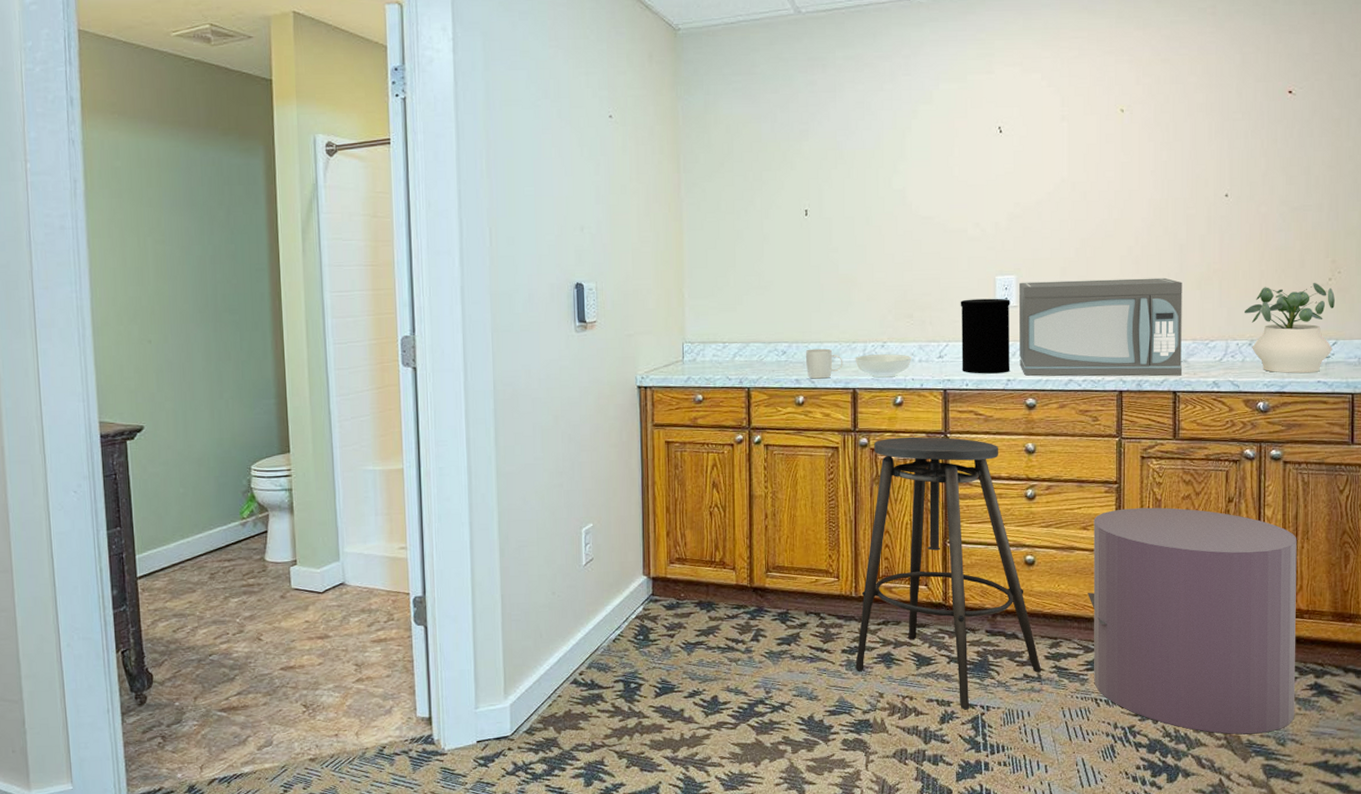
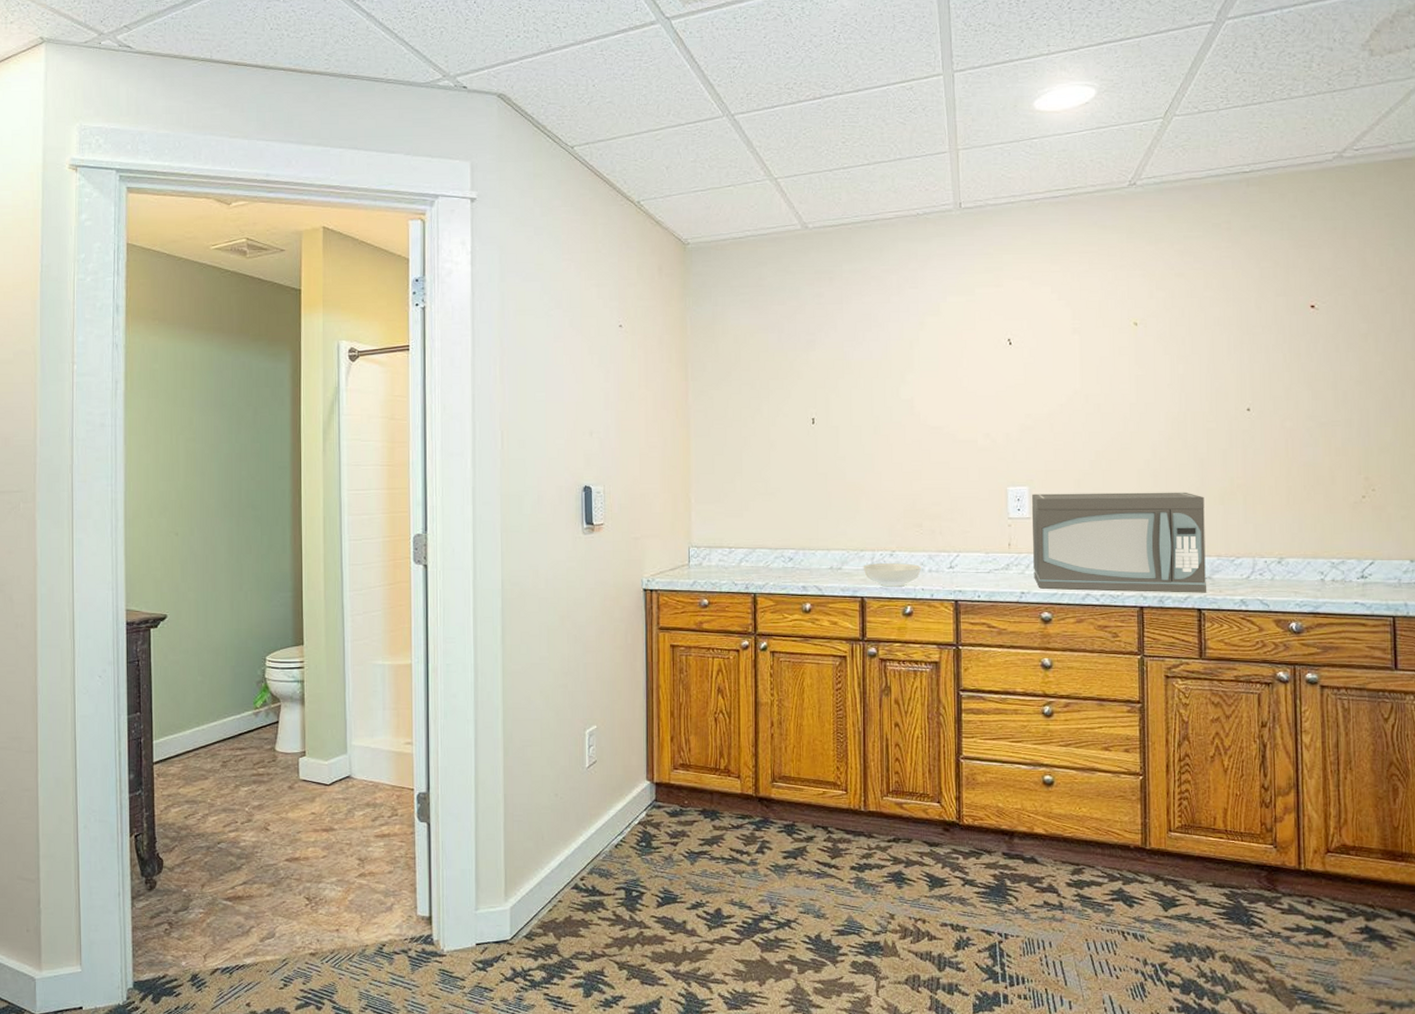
mug: present [805,348,843,379] -> none [812,556,851,586]
stool: present [855,436,1042,710] -> none [865,648,1064,937]
canister: present [960,298,1010,374] -> none [971,509,1023,586]
stool: present [1088,507,1297,735] -> none [1111,729,1344,979]
potted plant: present [1245,283,1335,374] -> none [1272,500,1370,594]

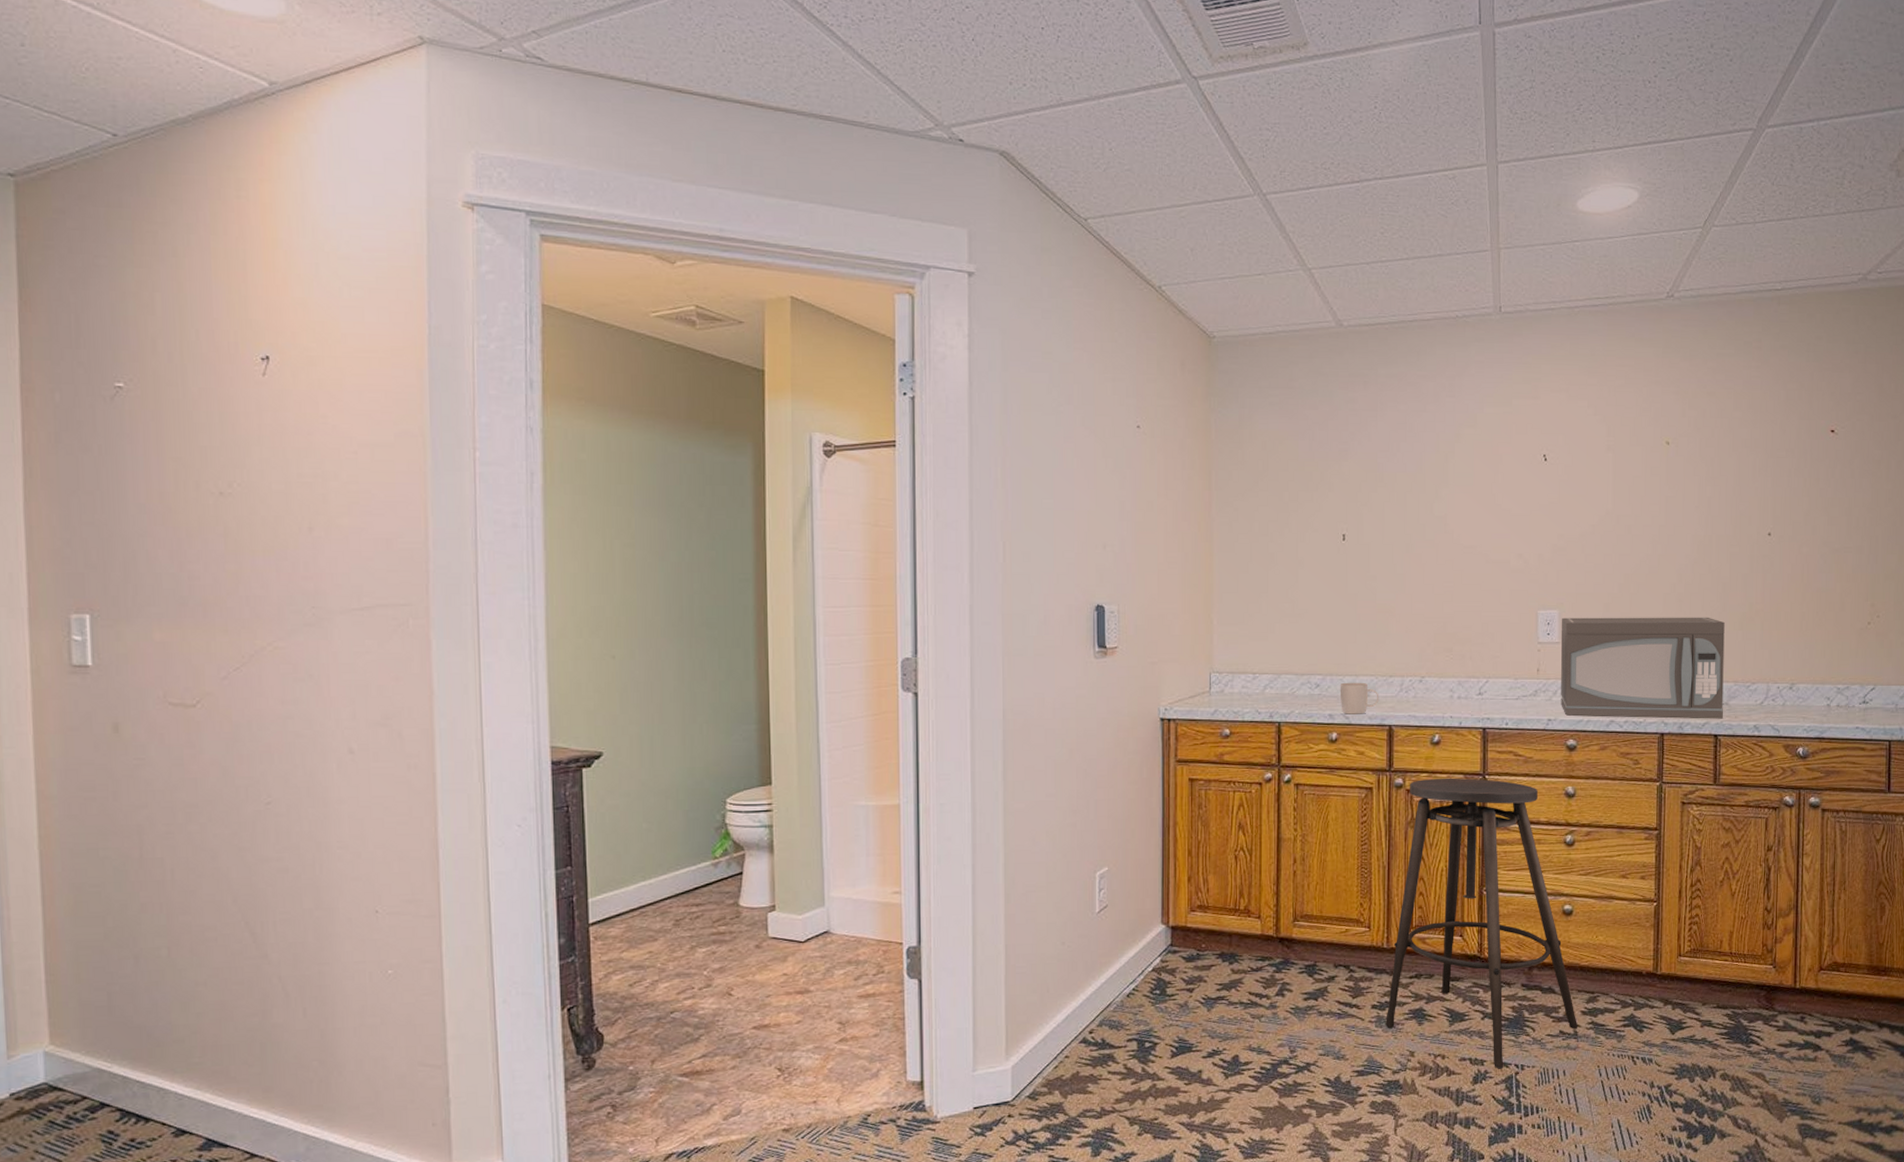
mug: none [812,556,851,586] -> present [1339,682,1379,715]
bowl: present [863,563,922,587] -> none [1391,690,1451,715]
stool: none [865,648,1064,937] -> present [1385,777,1578,1069]

